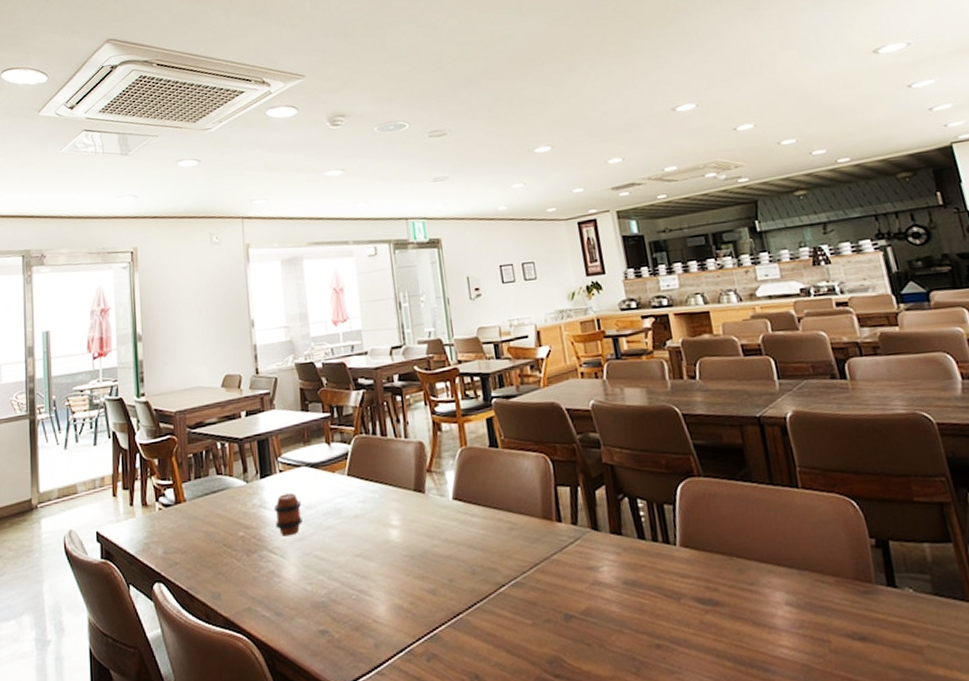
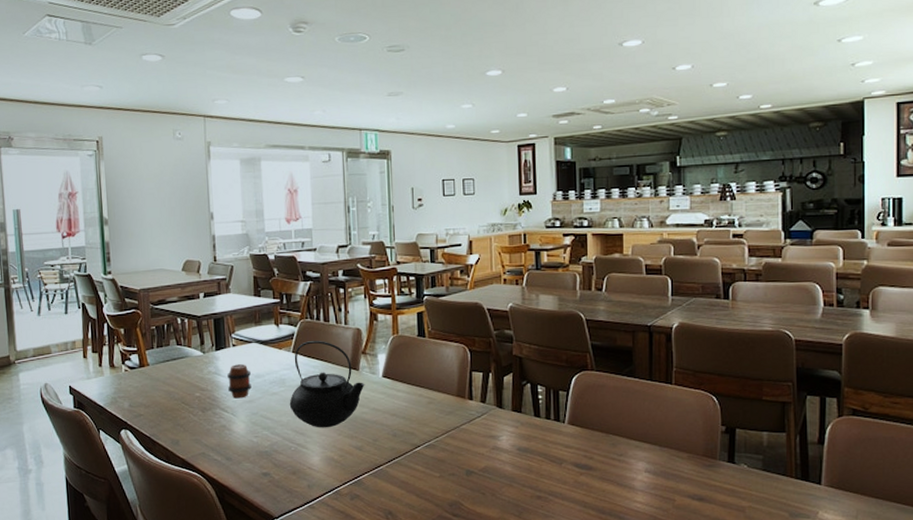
teapot: none [346,459,434,569] -> present [289,340,365,428]

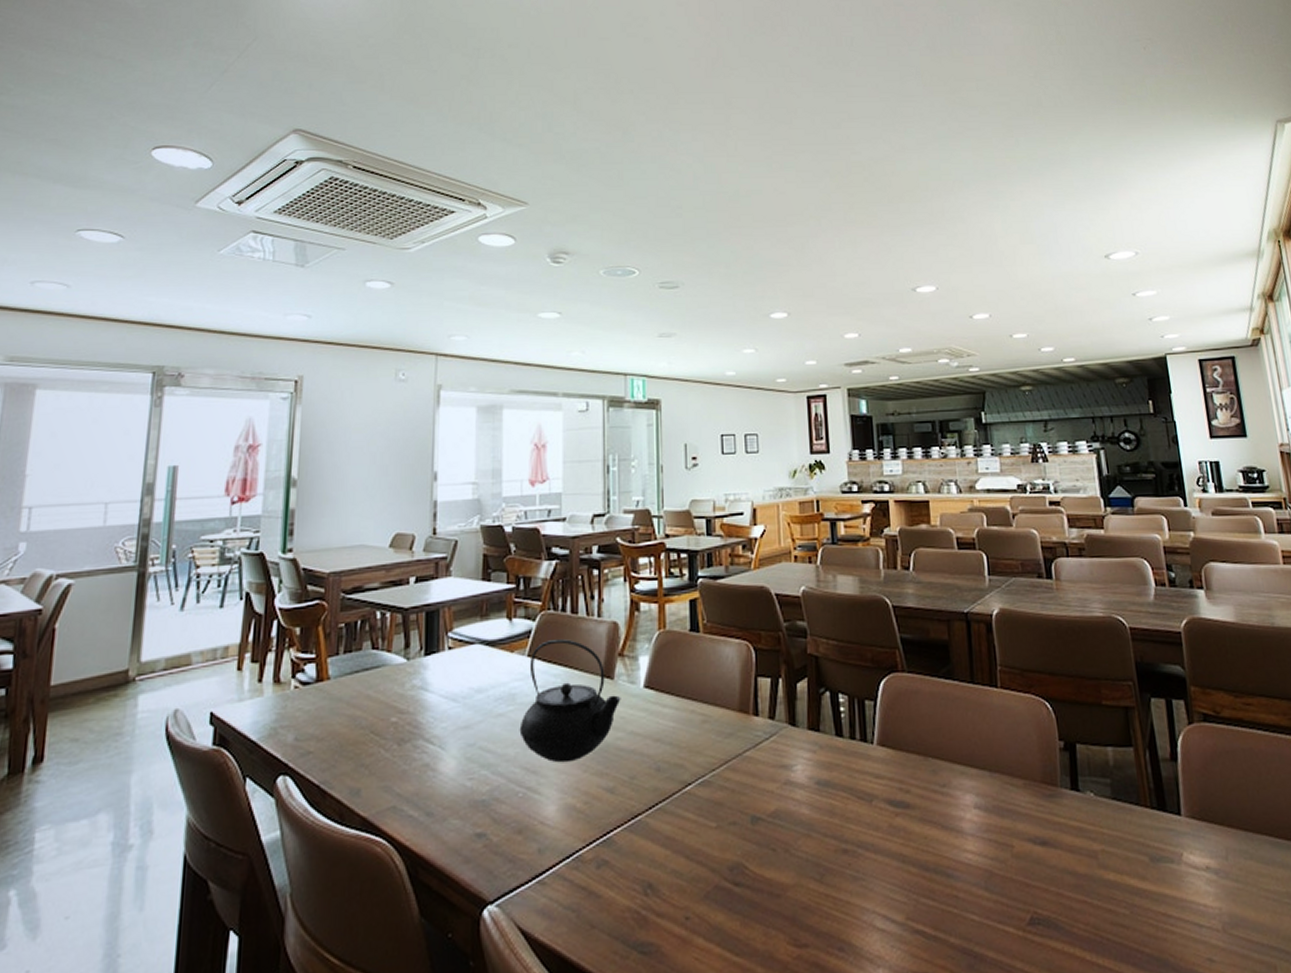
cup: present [227,364,251,399] -> none [437,674,470,724]

